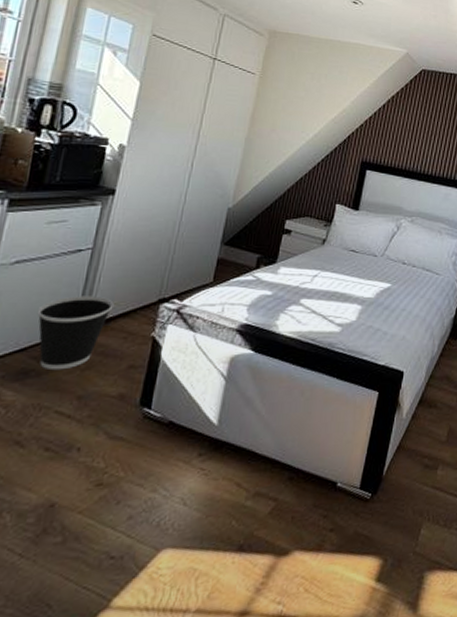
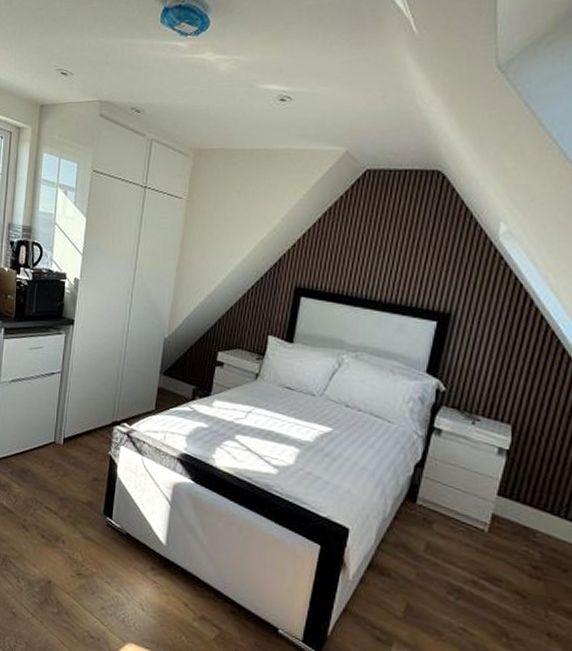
wastebasket: present [37,296,114,371] -> none [28,412,80,474]

